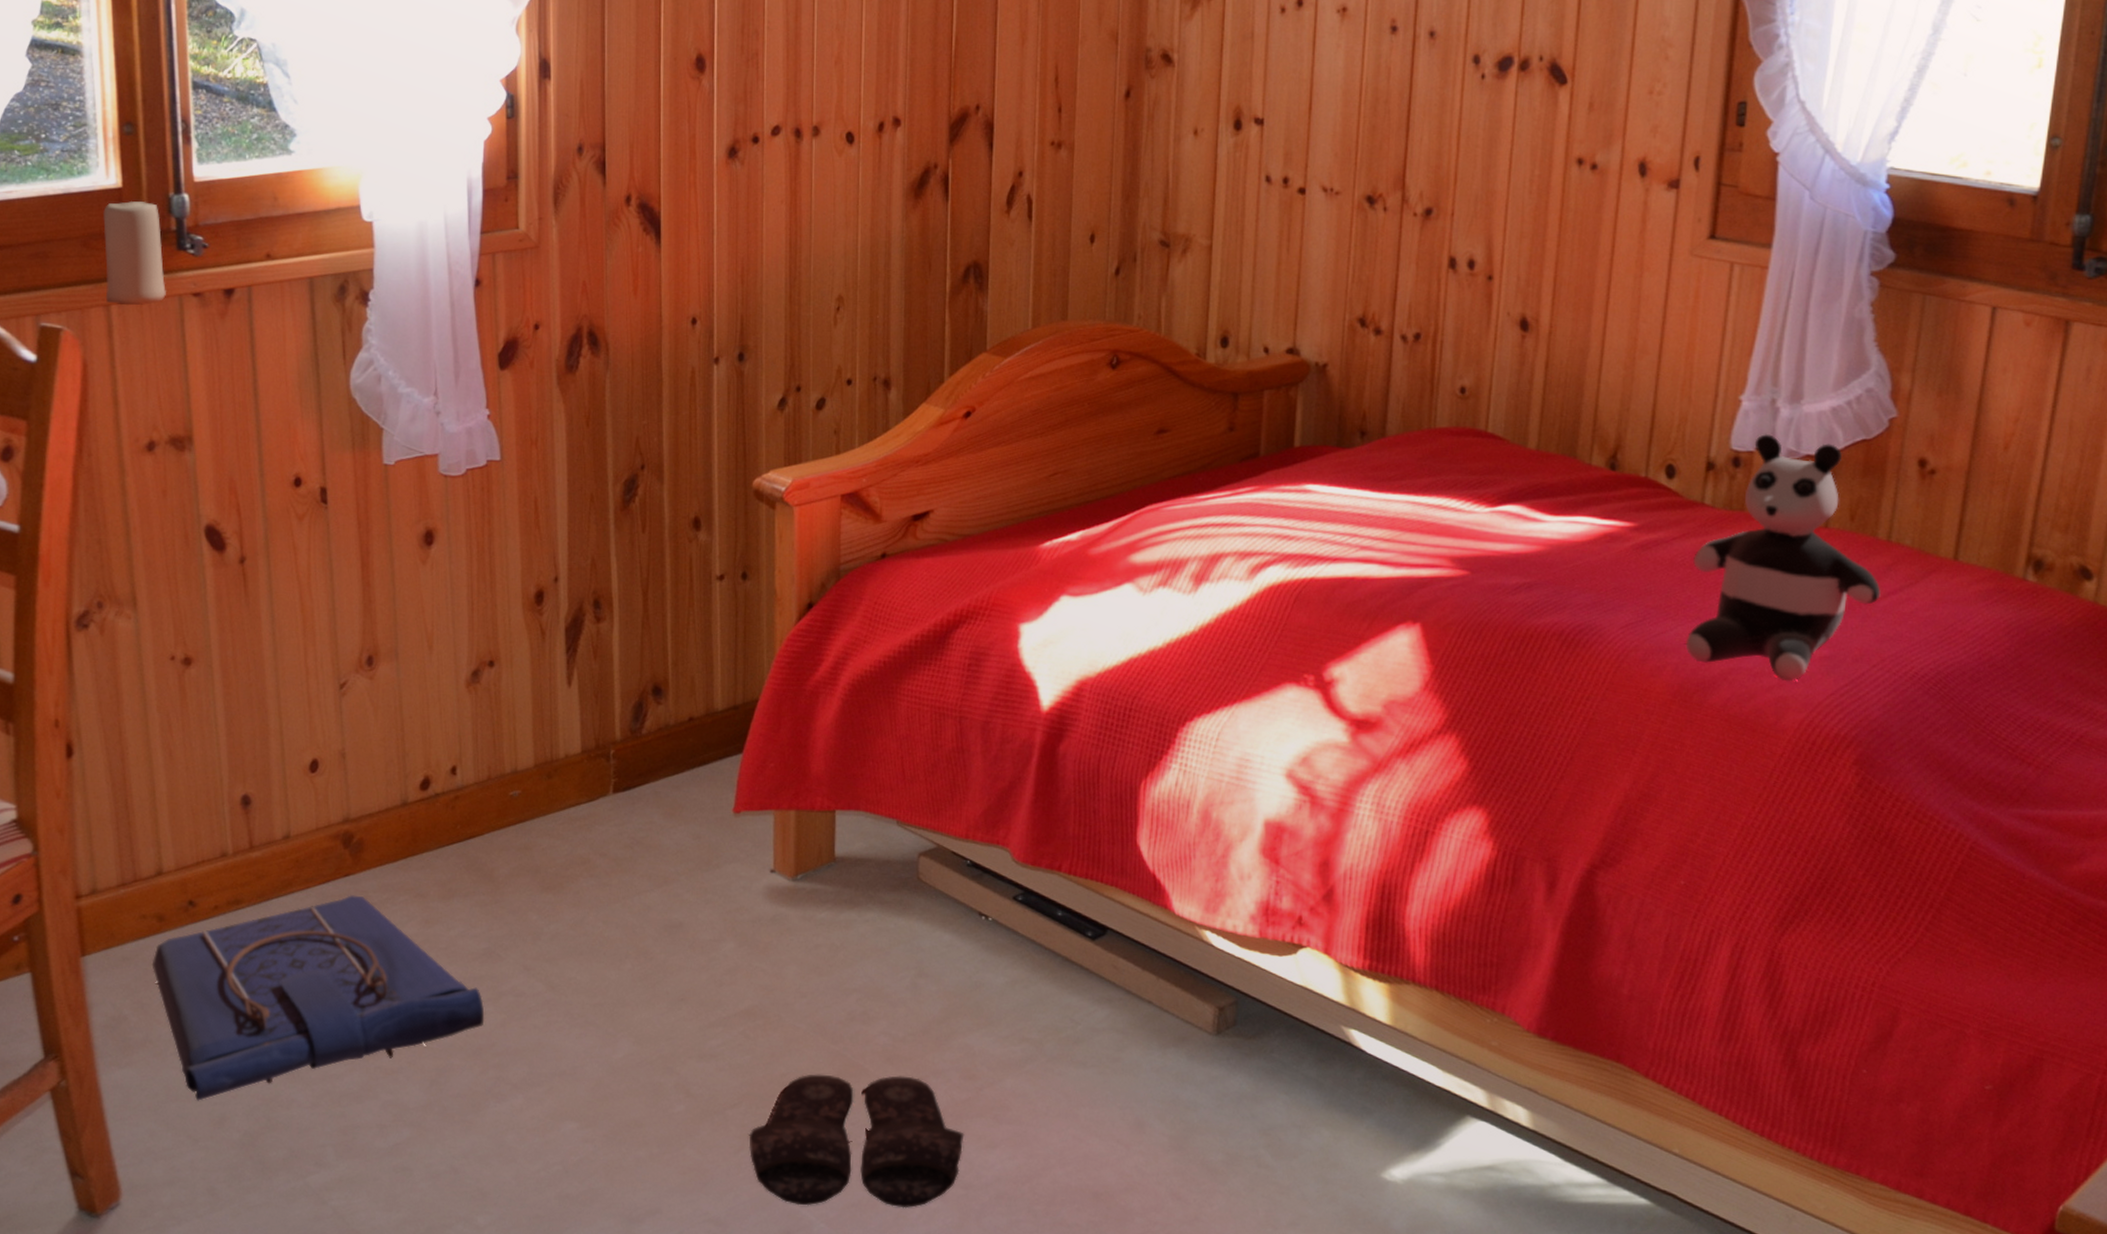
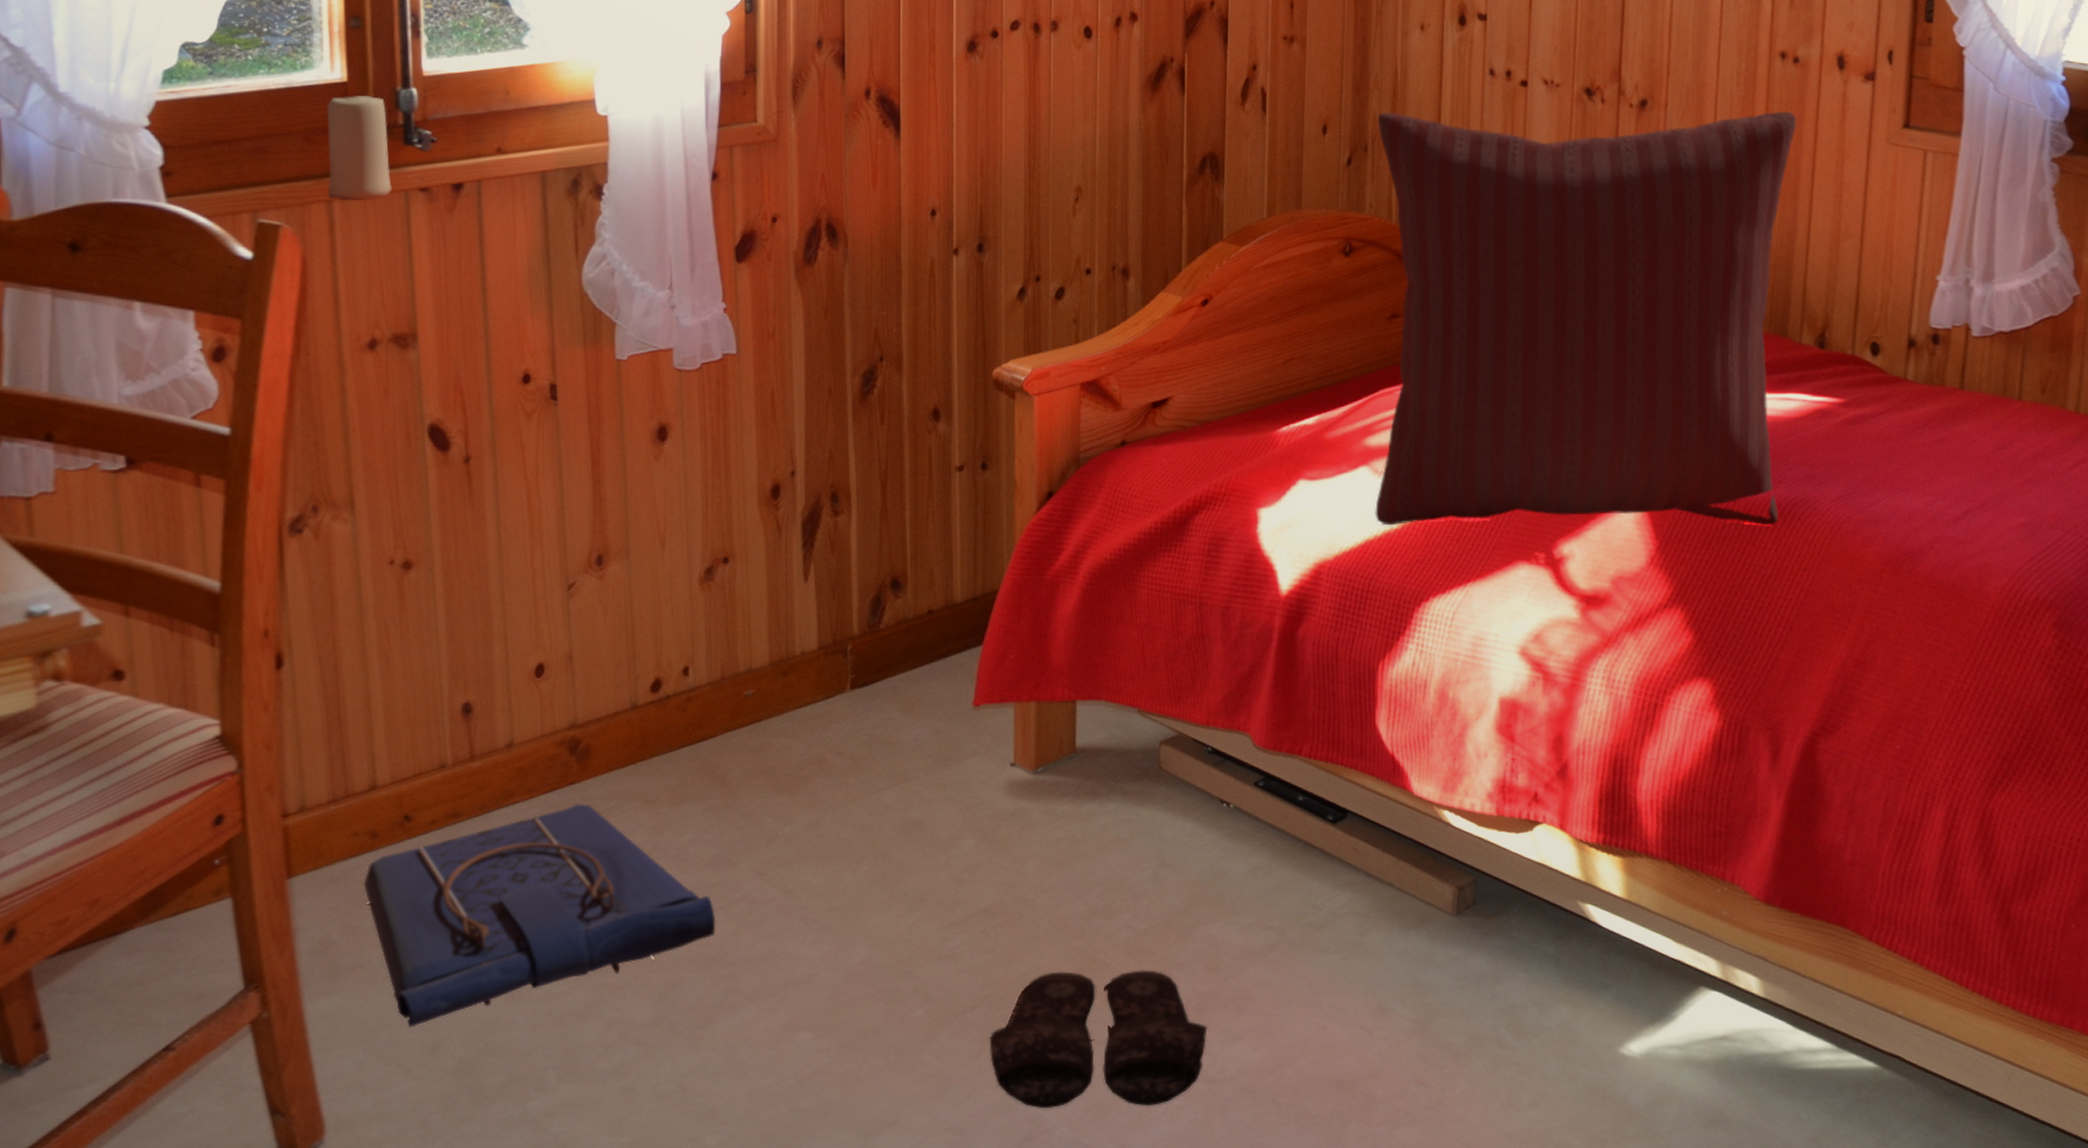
pillow: none [1139,220,1593,653] -> present [1375,111,1797,526]
stuffed animal: present [1685,433,1881,682] -> none [1894,311,2072,549]

